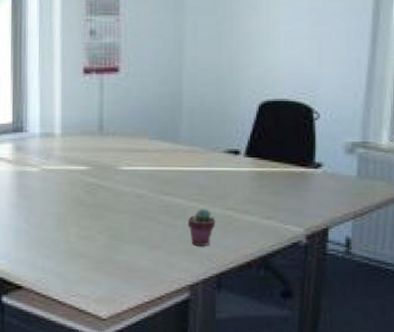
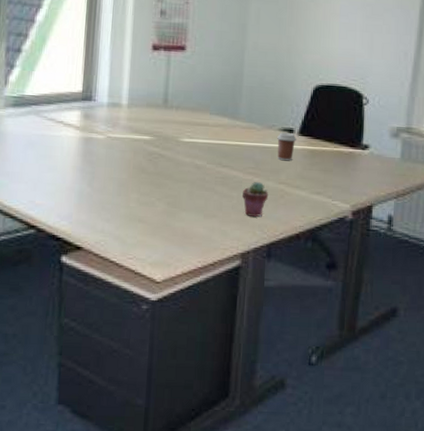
coffee cup: none [221,155,243,185] -> present [276,133,296,161]

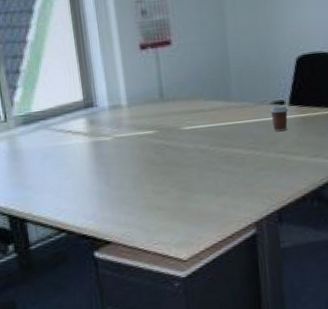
potted succulent: present [242,182,269,217] -> none [247,155,271,188]

